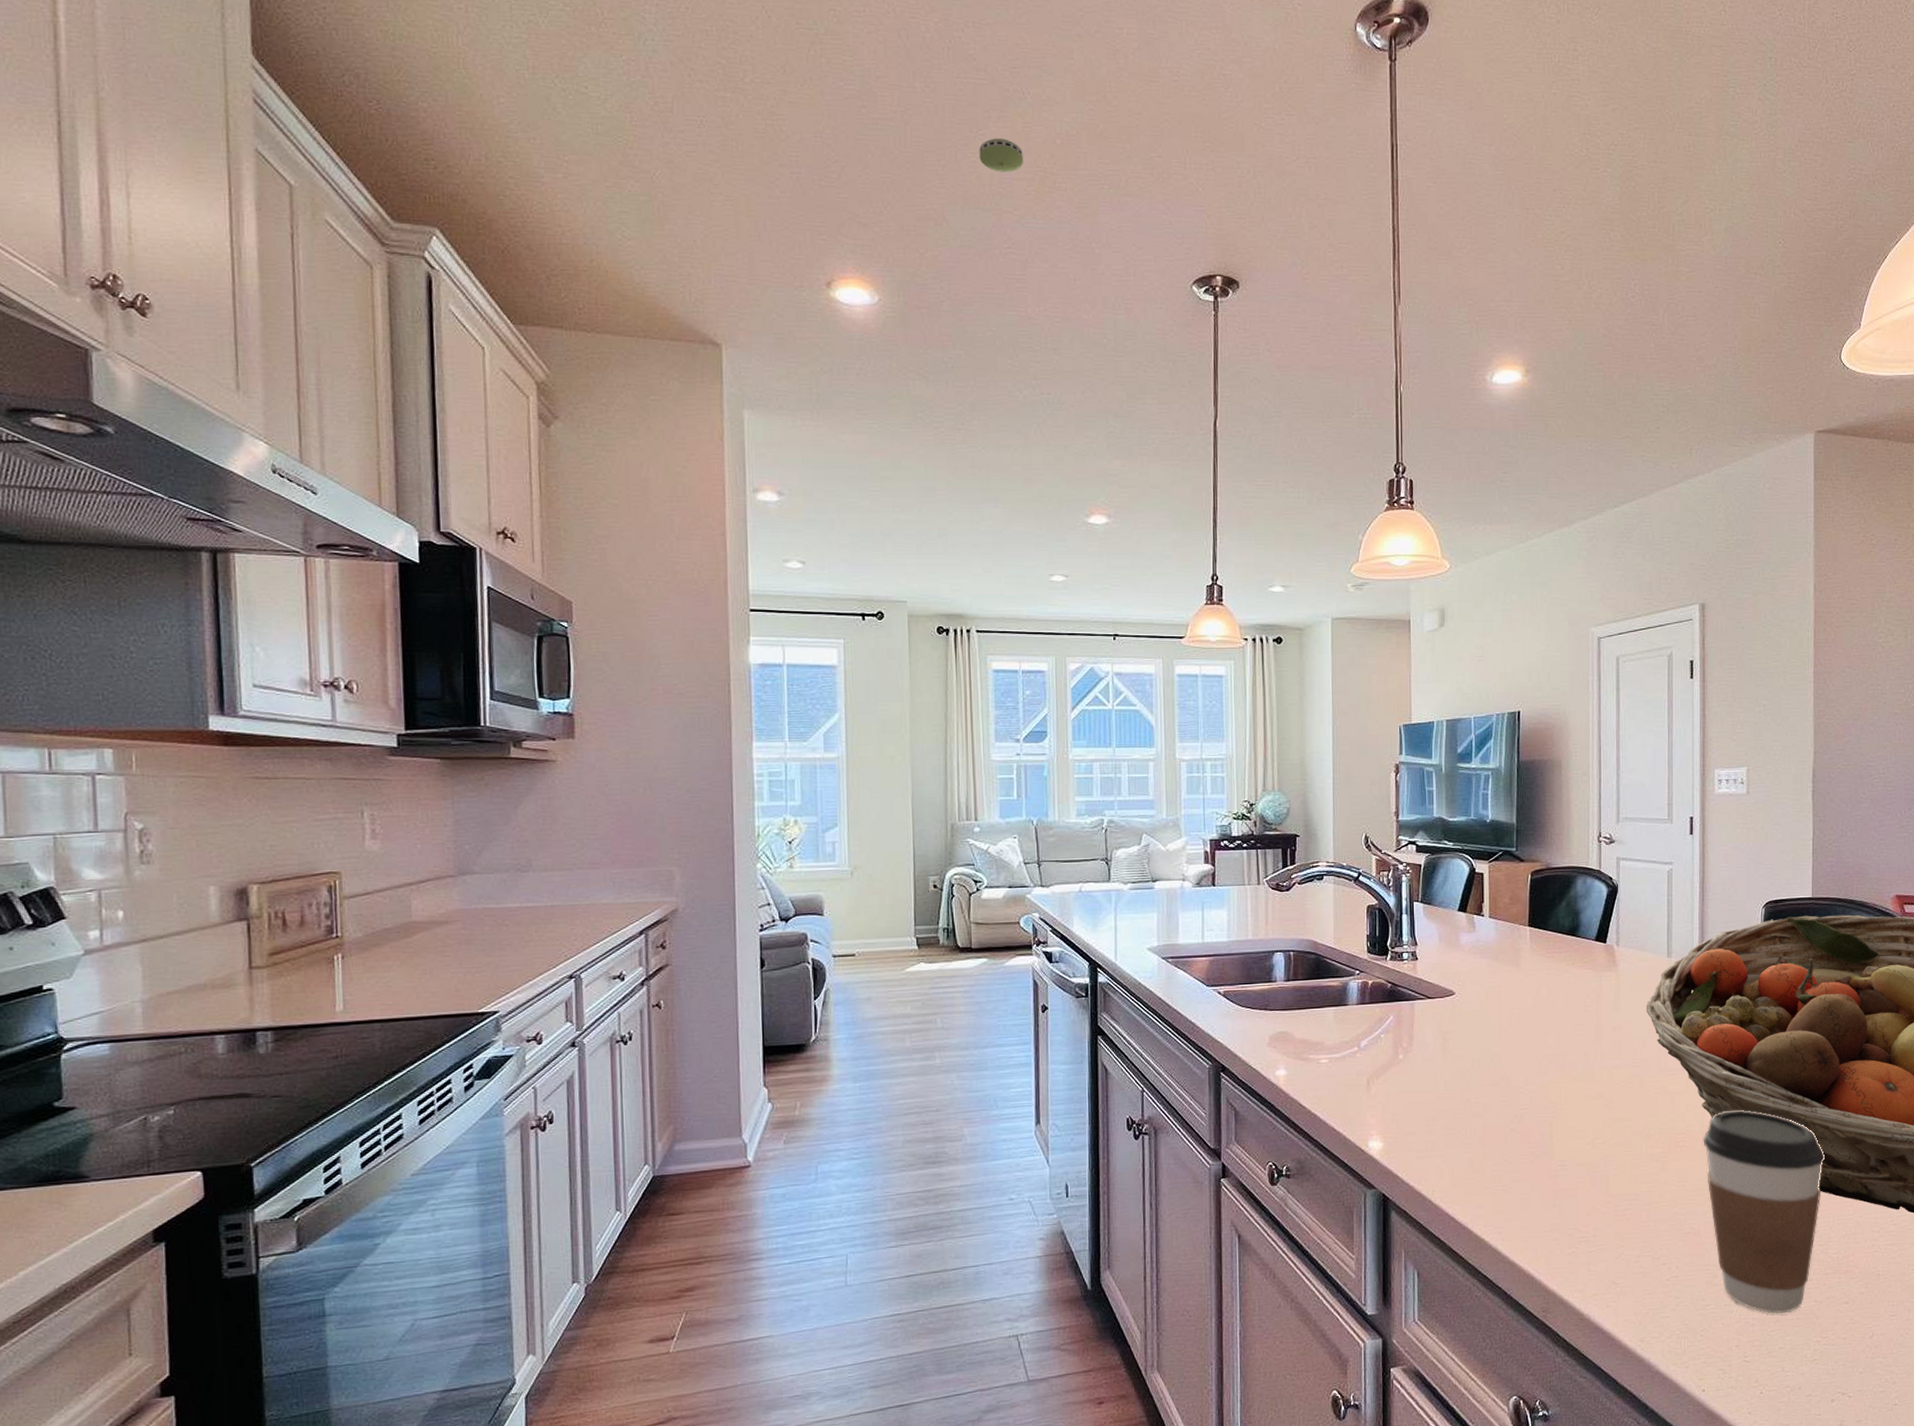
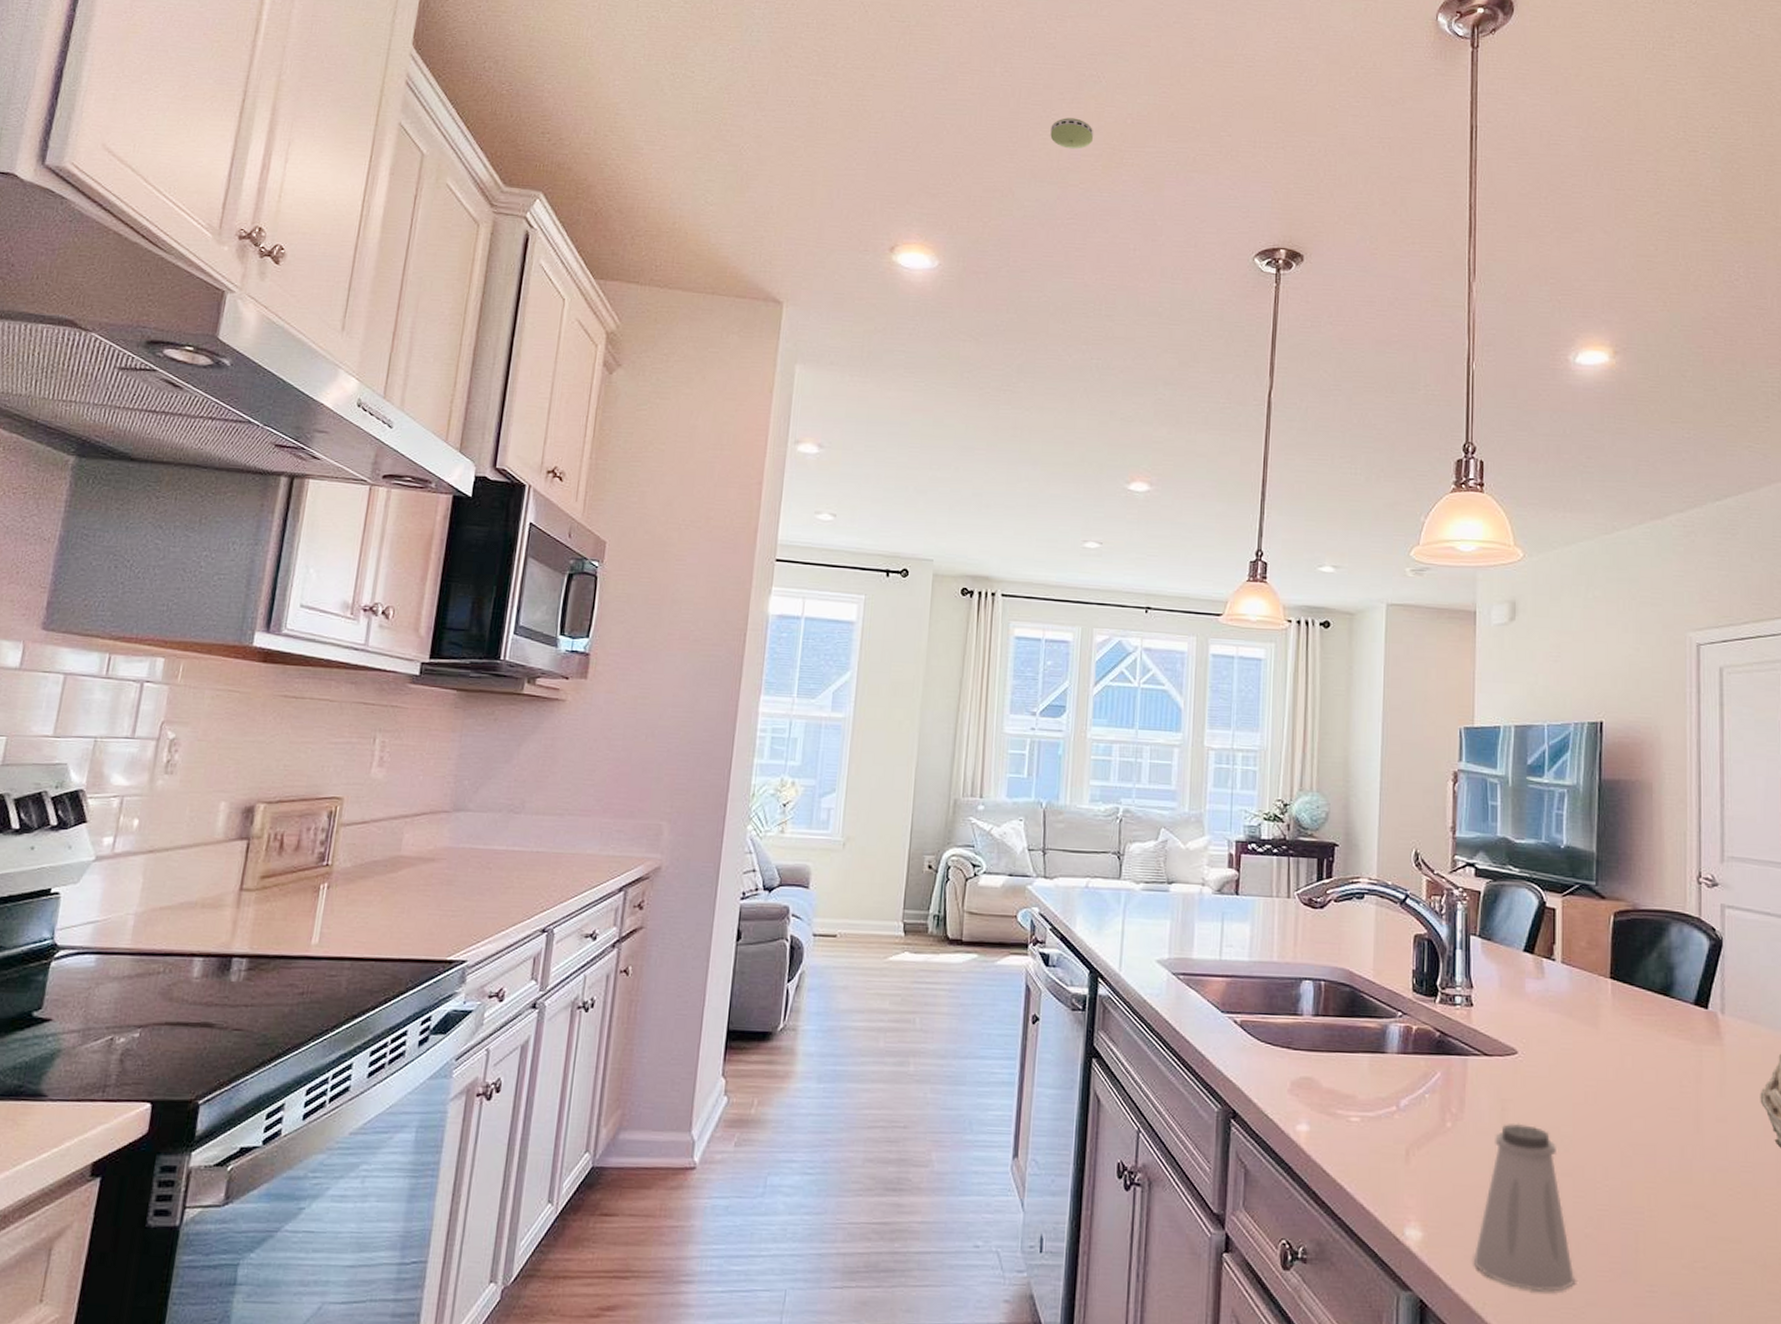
saltshaker: none [1423,1049,1504,1176] -> present [1473,1123,1576,1292]

